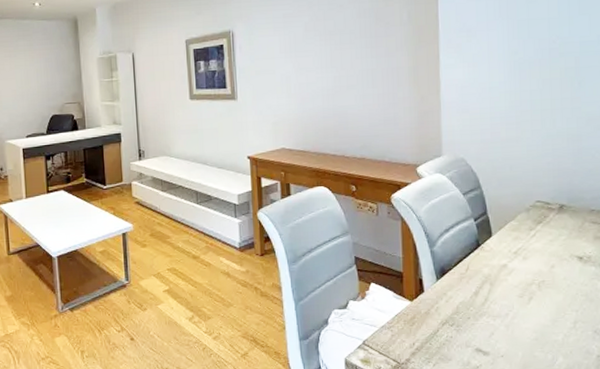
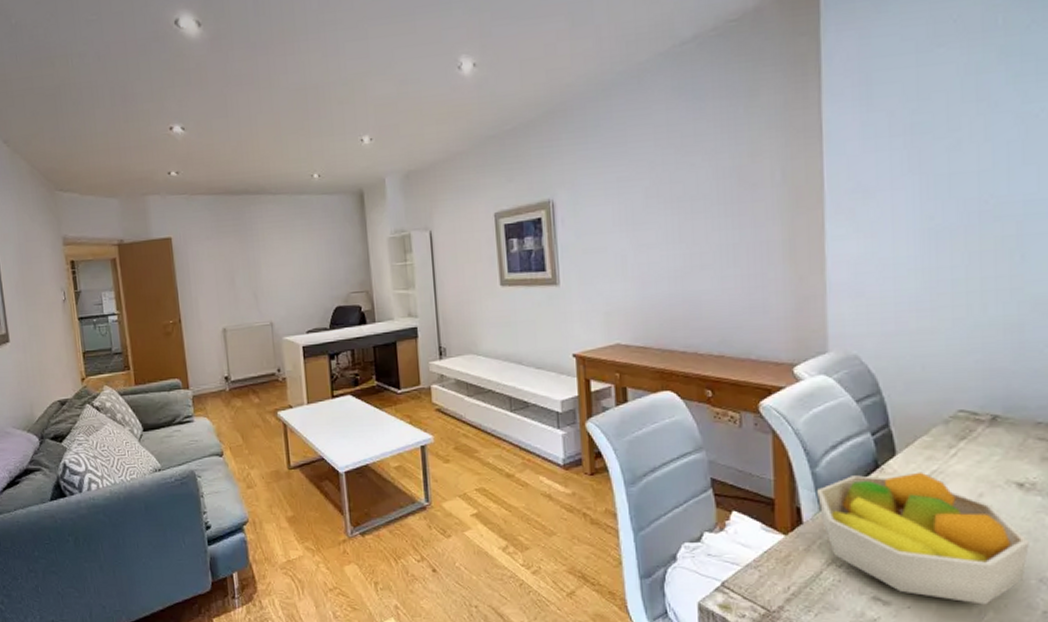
fruit bowl: none [435,249,587,352] -> present [817,472,1029,605]

